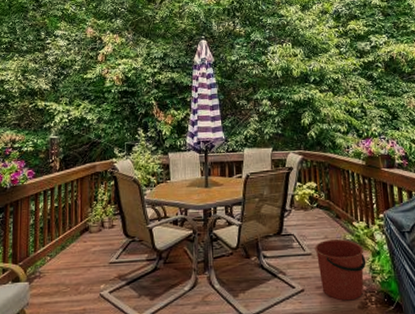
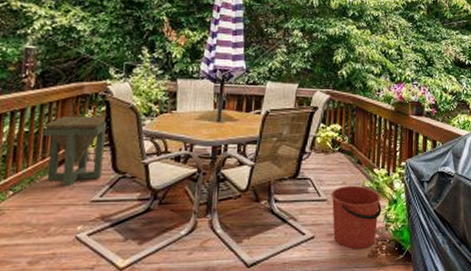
side table: none [68,189,118,252] -> present [43,115,110,187]

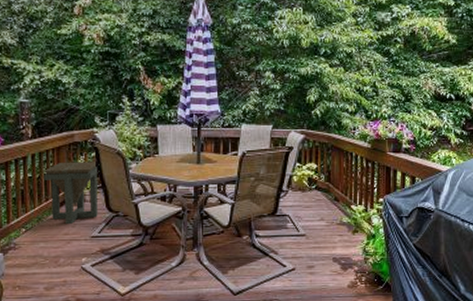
bucket: present [331,186,382,249] -> none [310,222,361,280]

